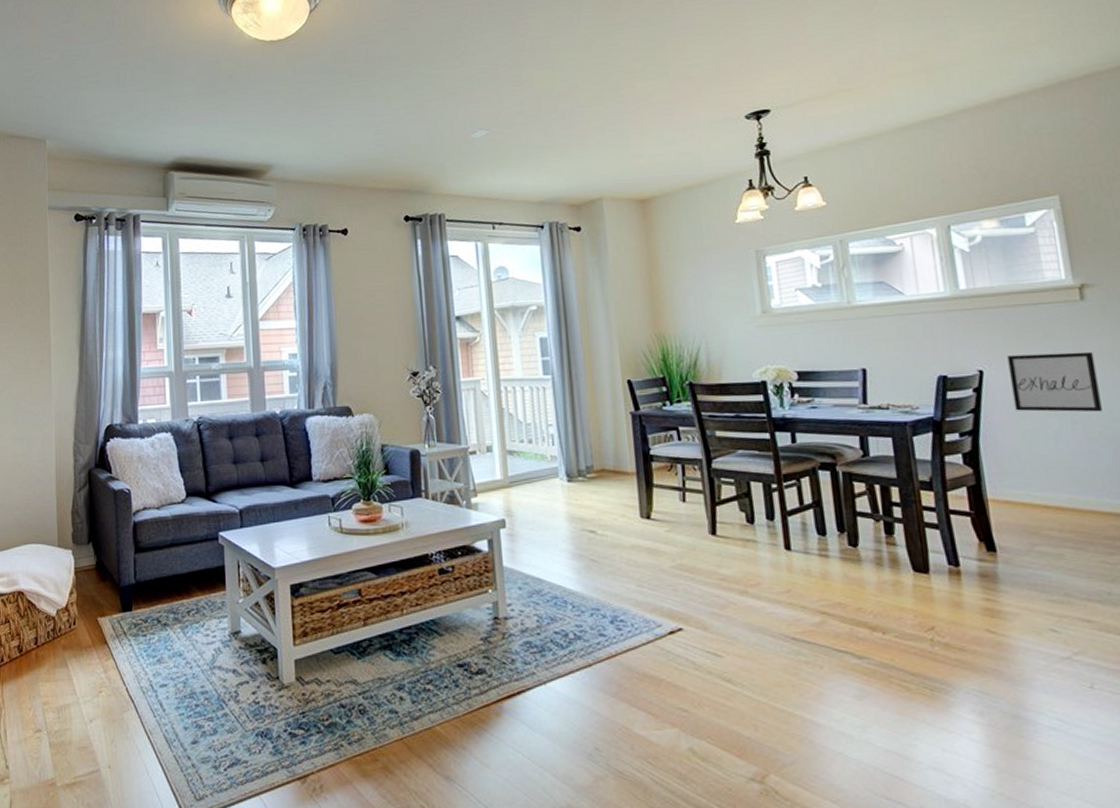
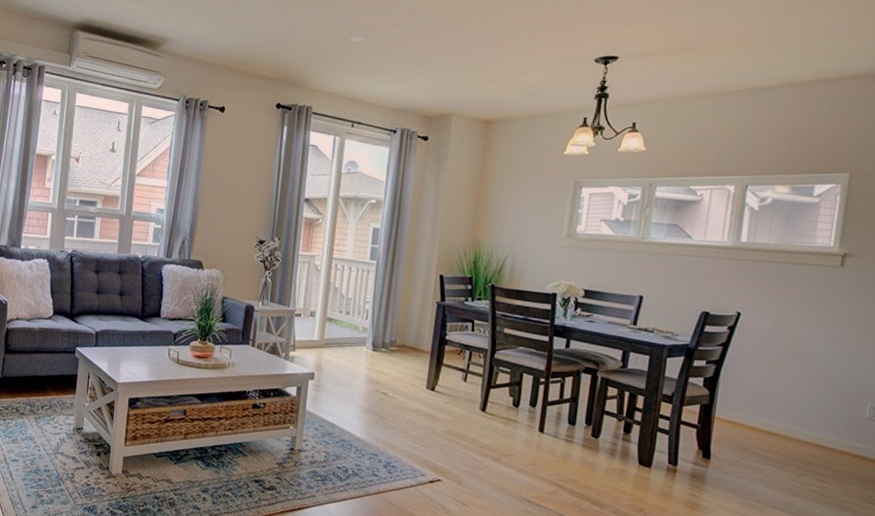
wall art: present [1007,351,1103,412] -> none [758,303,837,362]

